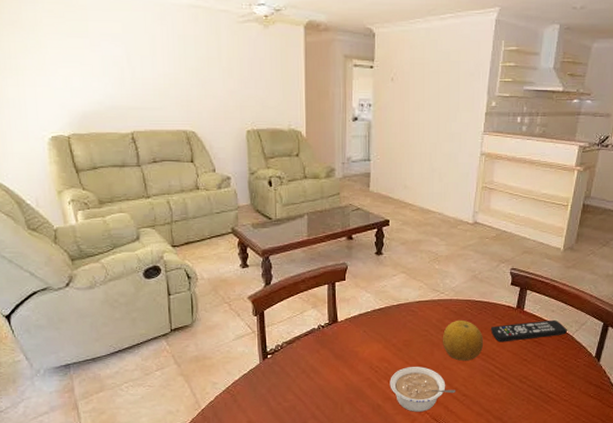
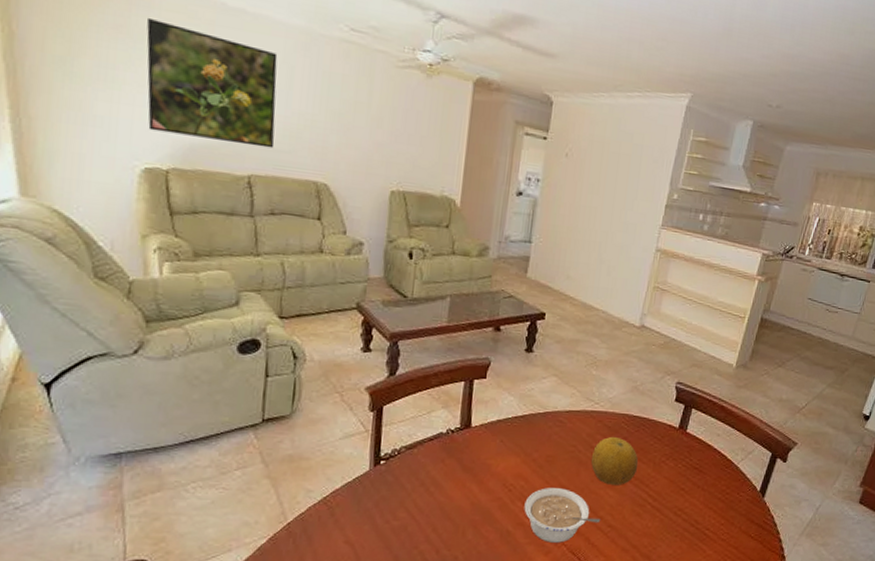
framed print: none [35,11,148,107] -> present [146,17,278,148]
remote control: present [491,319,568,343] -> none [647,445,733,467]

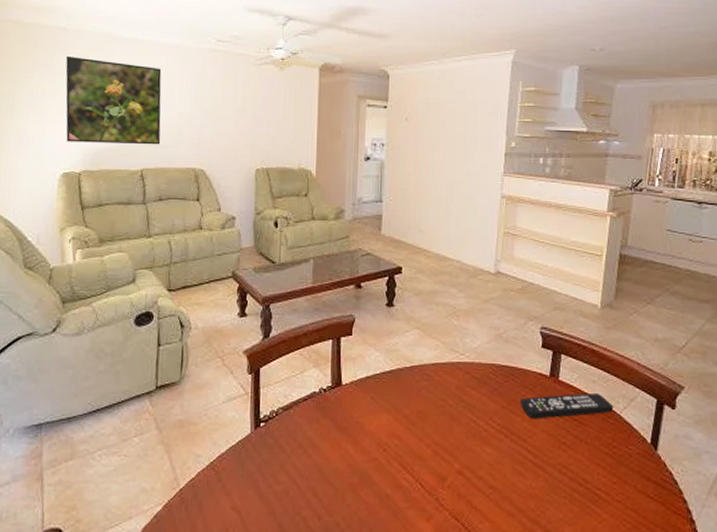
legume: present [524,488,601,543] -> none [400,446,481,507]
fruit: present [590,436,639,485] -> none [462,388,513,441]
remote control: none [647,445,733,467] -> present [521,392,614,419]

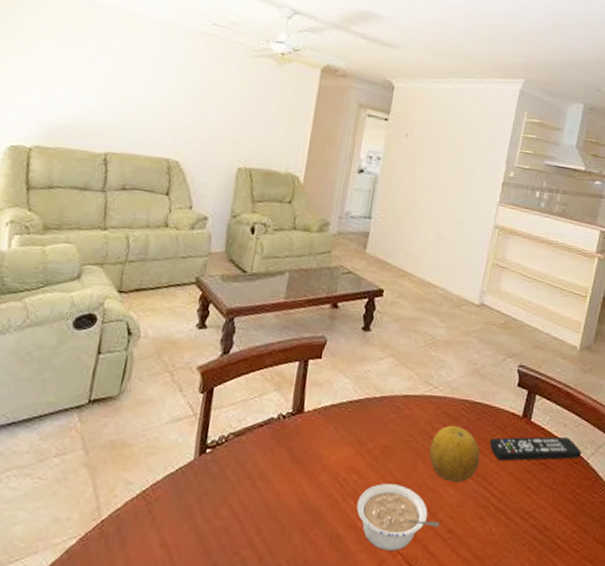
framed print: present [65,55,162,145] -> none [19,14,145,128]
legume: none [400,446,481,507] -> present [356,483,441,551]
fruit: none [462,388,513,441] -> present [429,425,481,482]

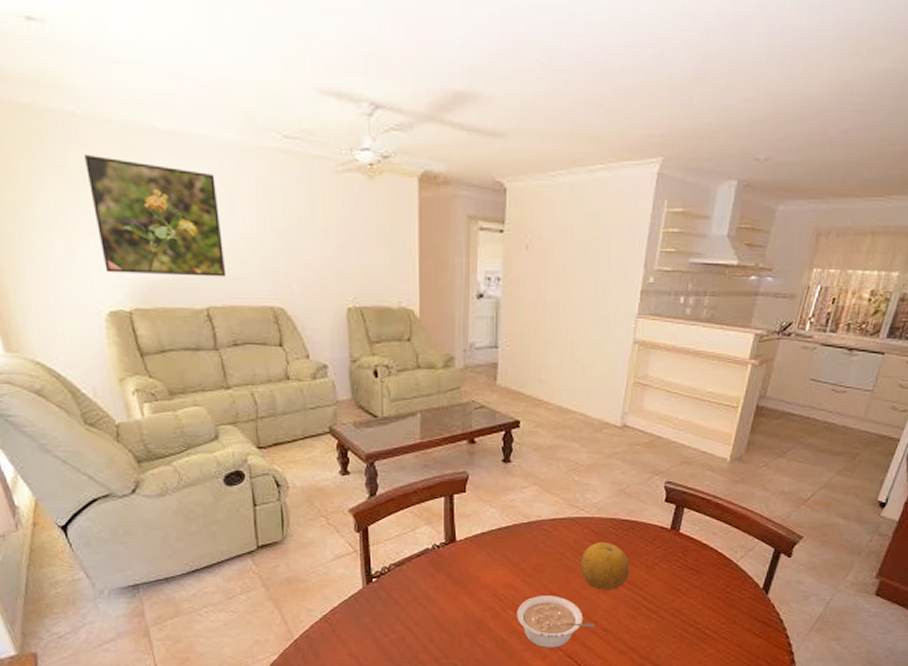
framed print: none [19,14,145,128] -> present [85,153,227,277]
remote control: present [490,436,582,462] -> none [639,543,732,569]

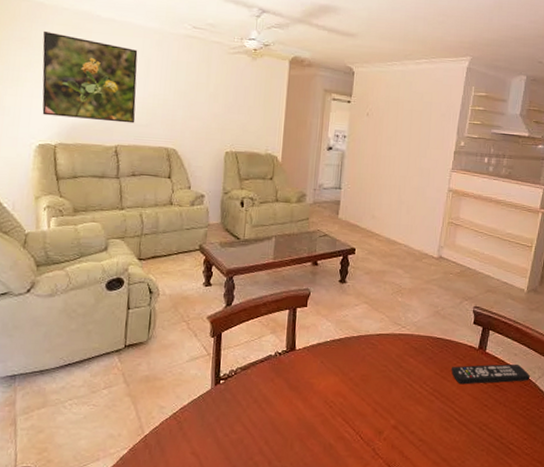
legume: present [517,596,596,648] -> none [343,404,413,456]
fruit: present [580,541,630,590] -> none [401,356,444,402]
remote control: none [639,543,732,569] -> present [452,363,531,385]

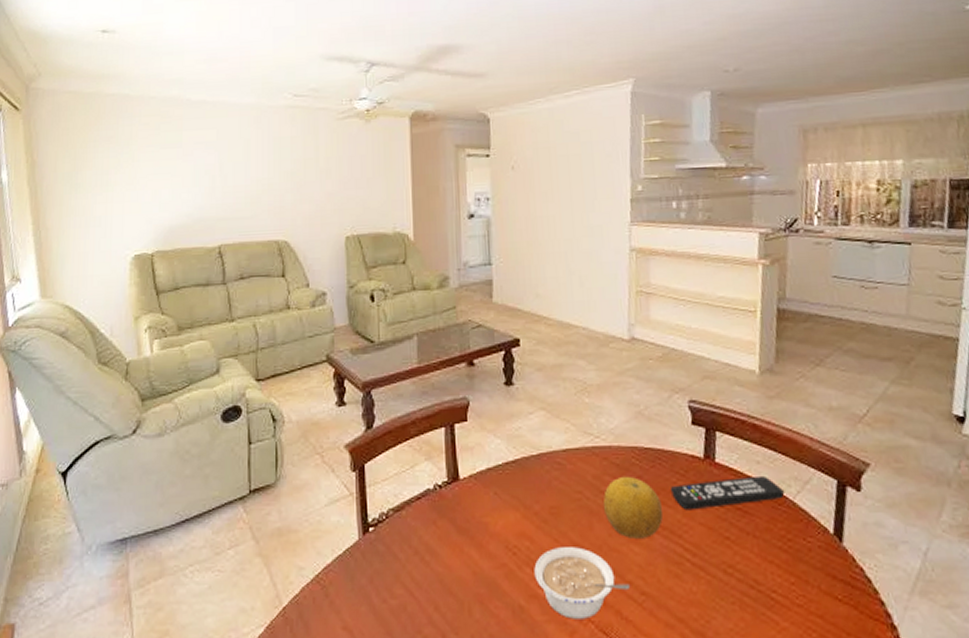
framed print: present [42,30,138,124] -> none [131,125,239,221]
legume: none [343,404,413,456] -> present [534,547,631,619]
fruit: none [401,356,444,402] -> present [603,476,664,539]

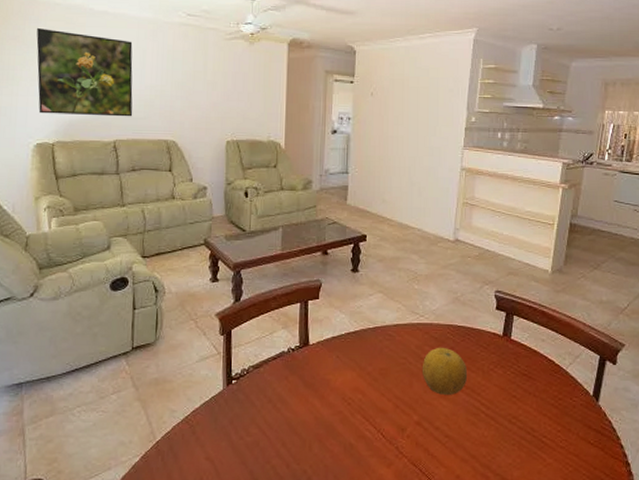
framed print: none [131,125,239,221] -> present [36,27,133,117]
legume: present [534,547,631,619] -> none [364,400,438,454]
remote control: present [671,475,785,511] -> none [476,350,561,375]

